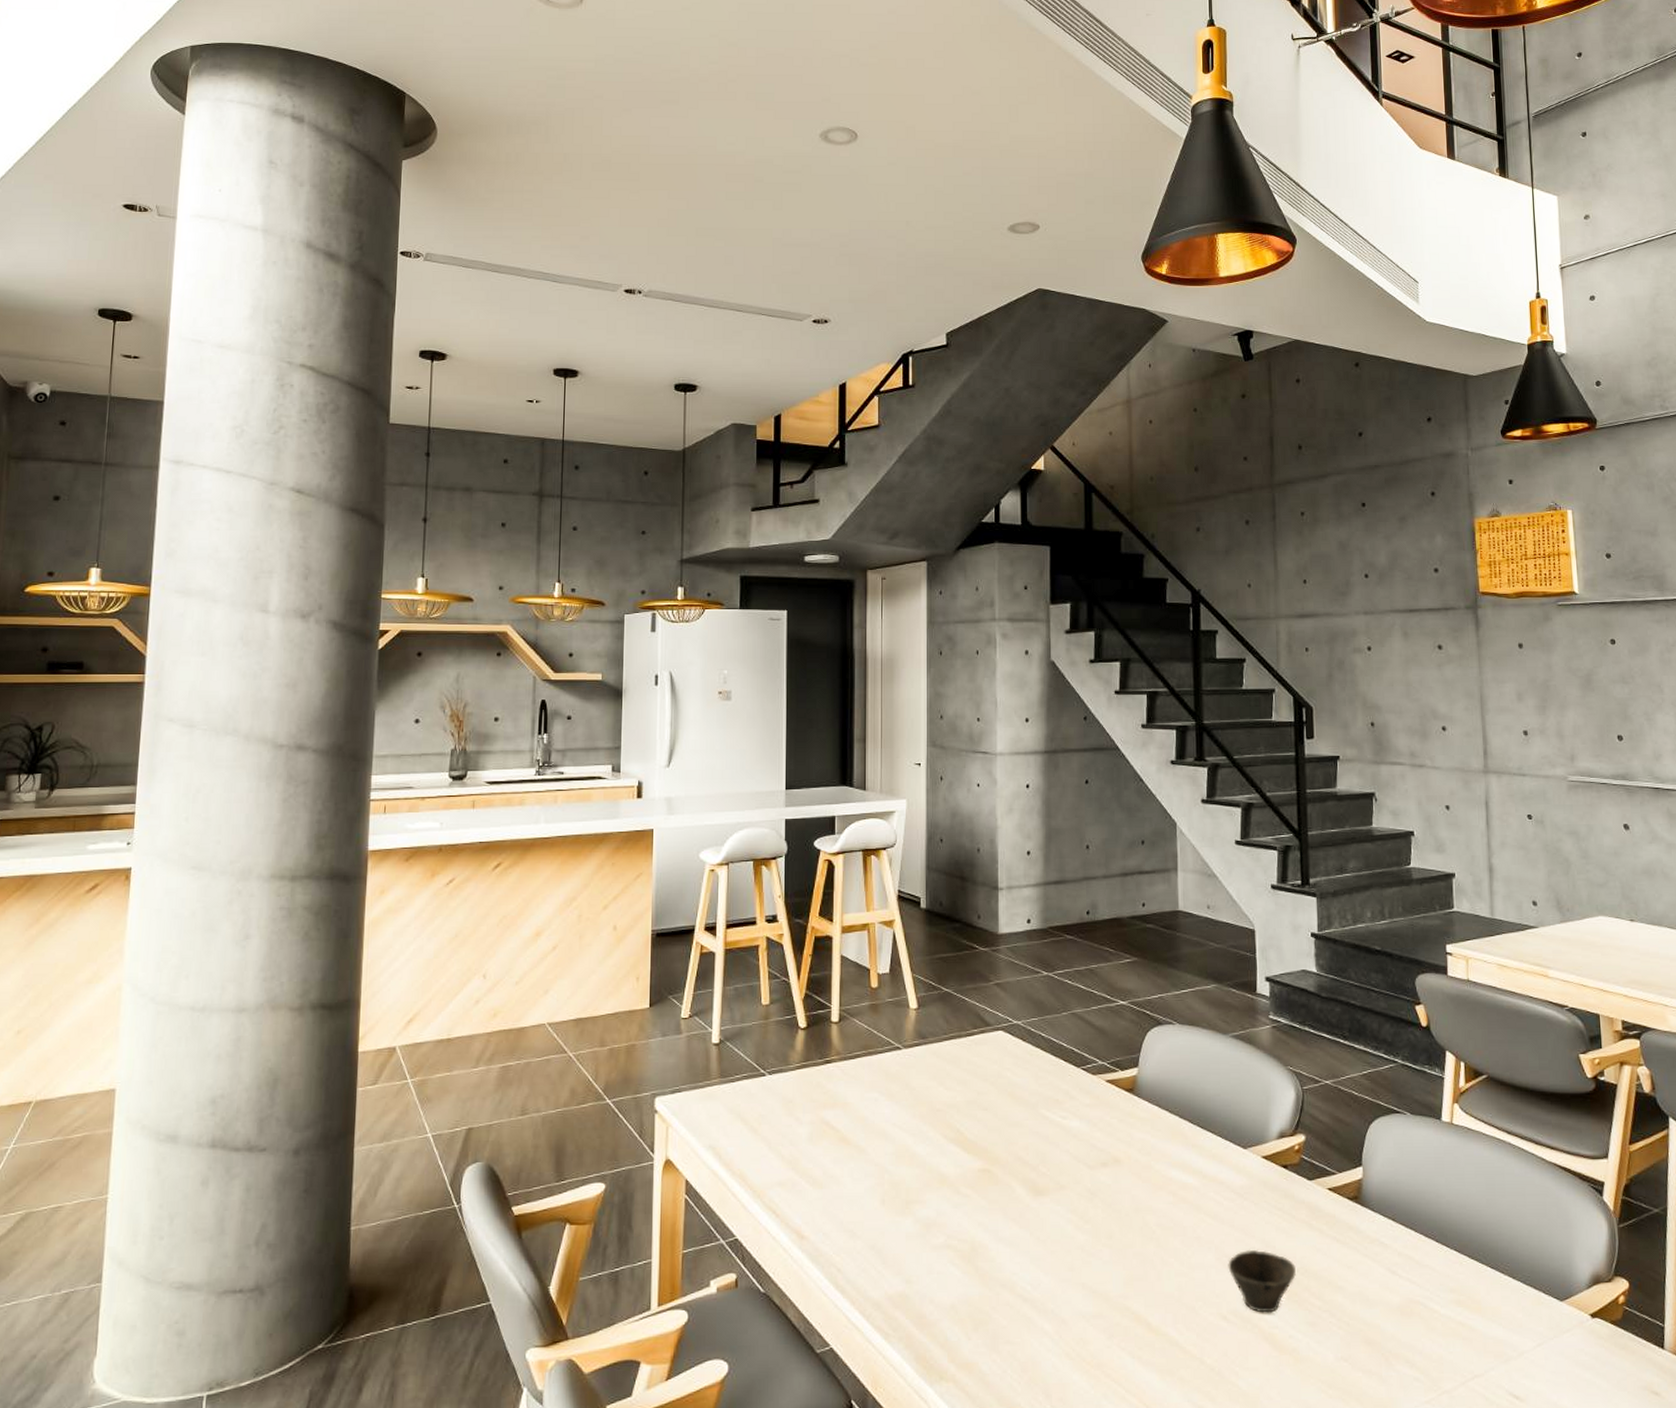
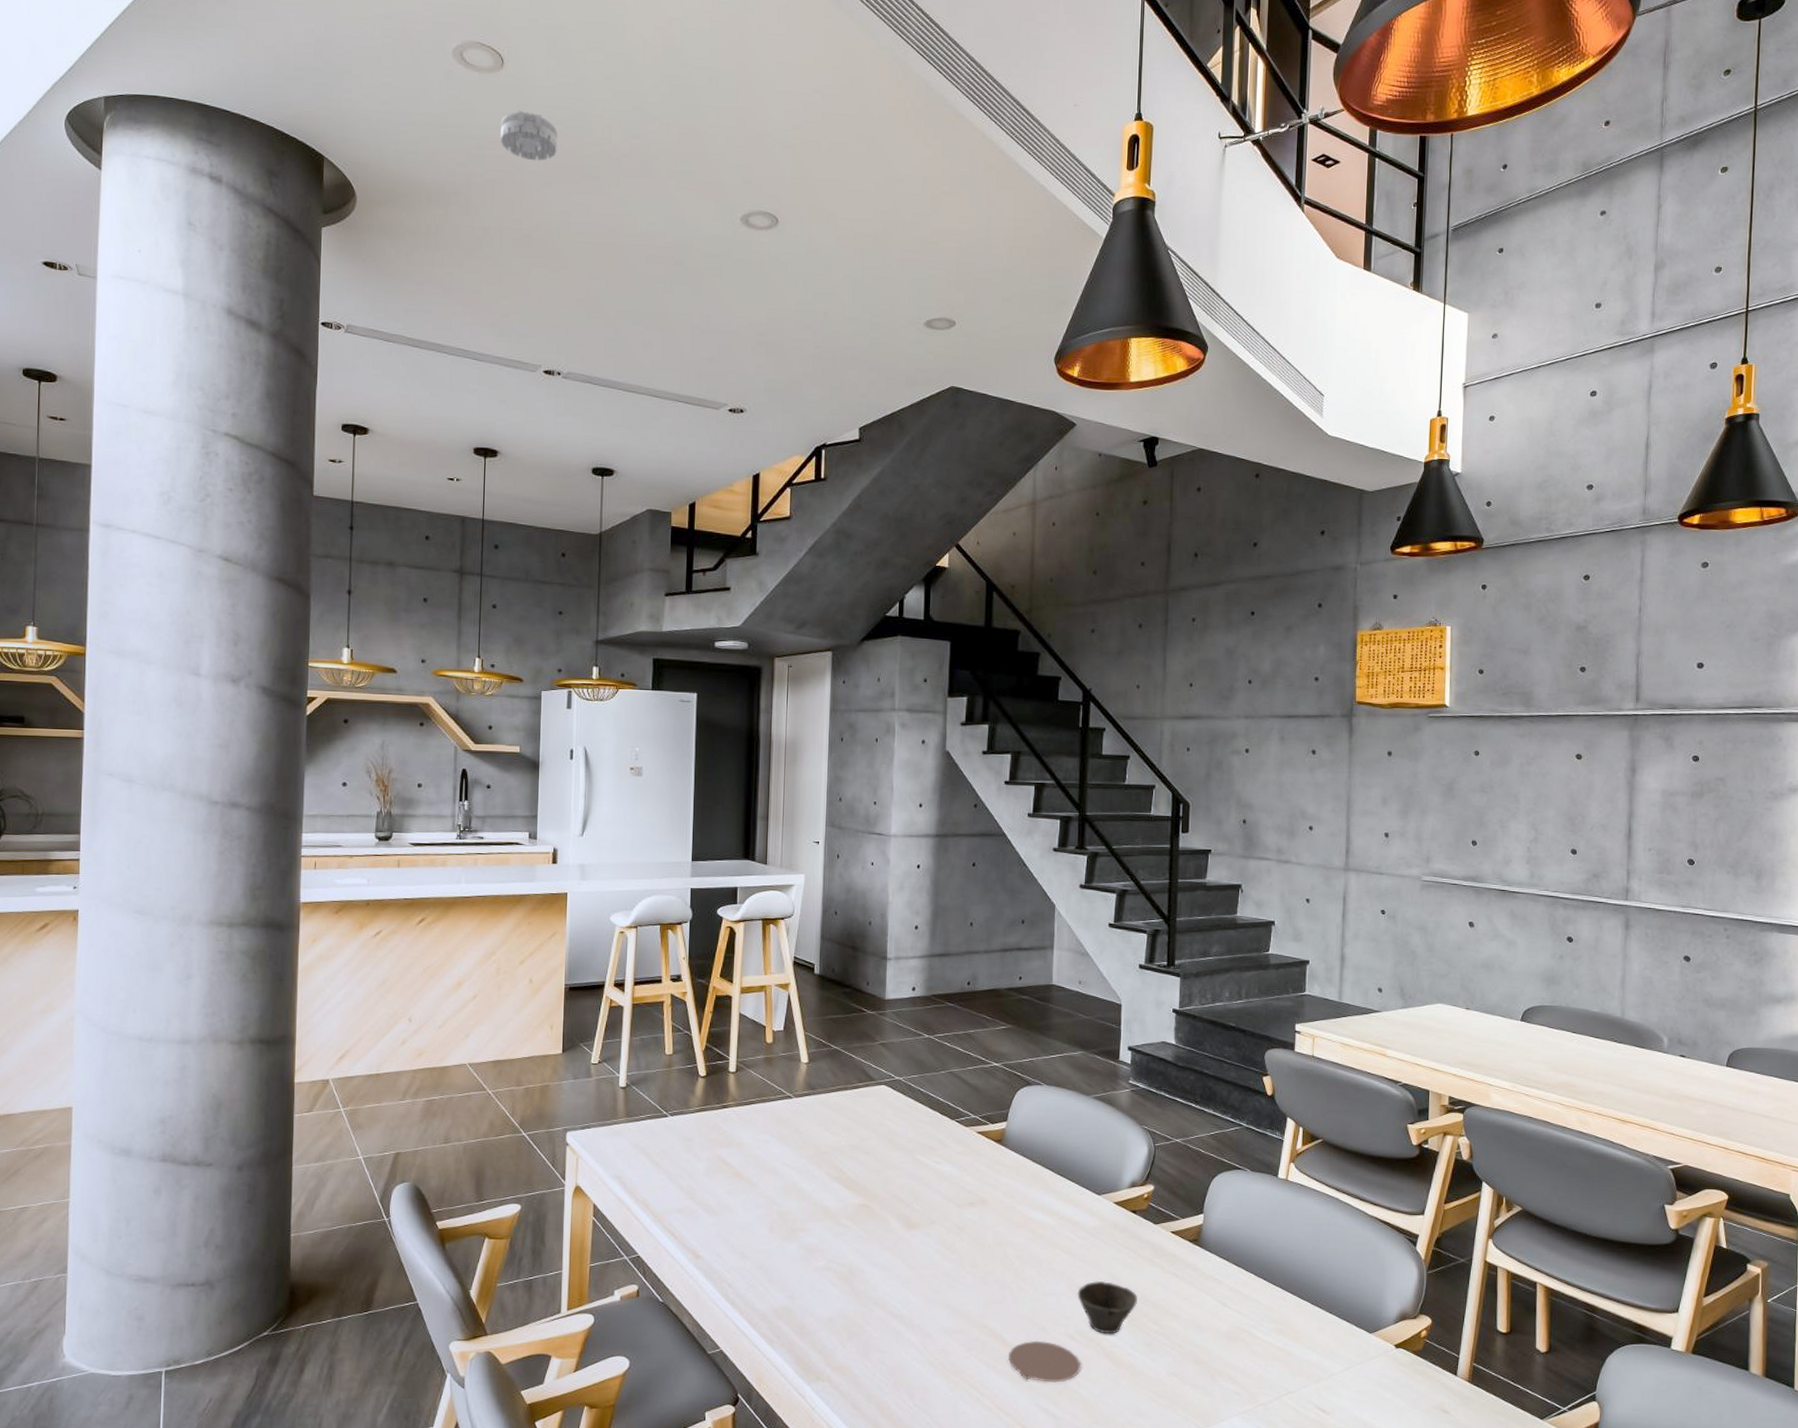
smoke detector: none [579,42,637,89] -> present [500,110,558,161]
coaster: none [1154,1323,1238,1374] -> present [1007,1340,1081,1383]

